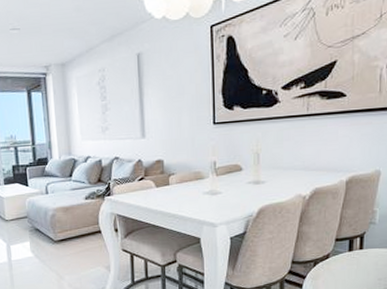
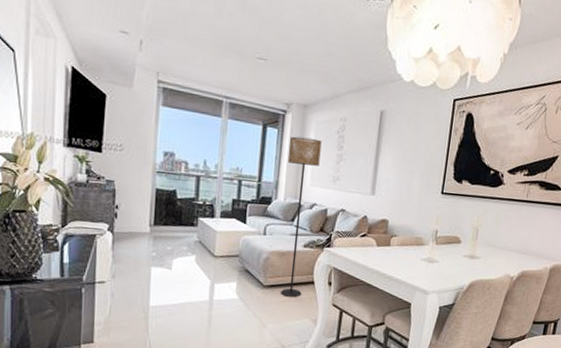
floor lamp: none [54,94,91,248] -> present [281,136,322,297]

